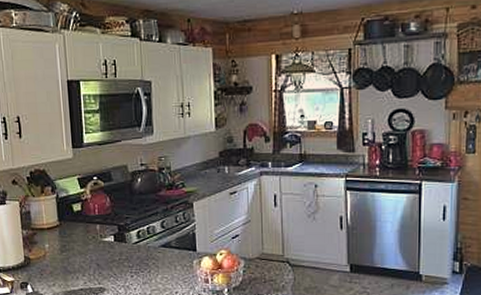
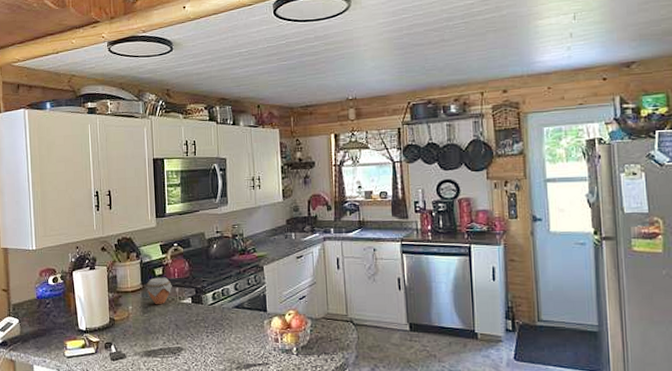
jar: none [63,213,93,243] -> present [145,277,172,305]

